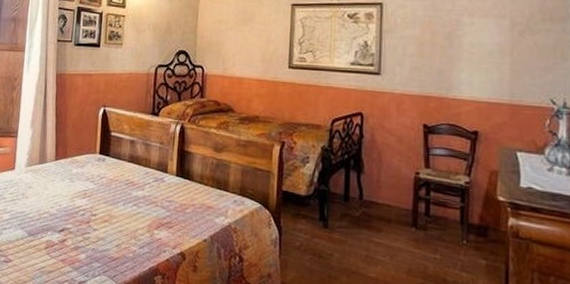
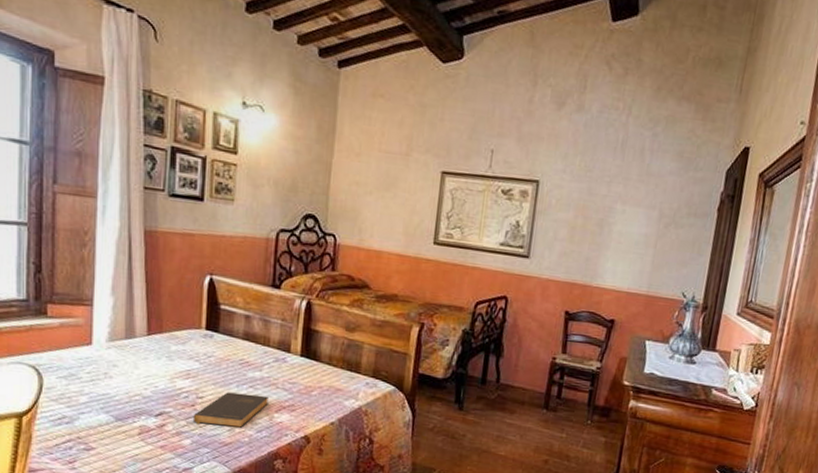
book: none [87,210,149,244] -> present [192,392,269,428]

